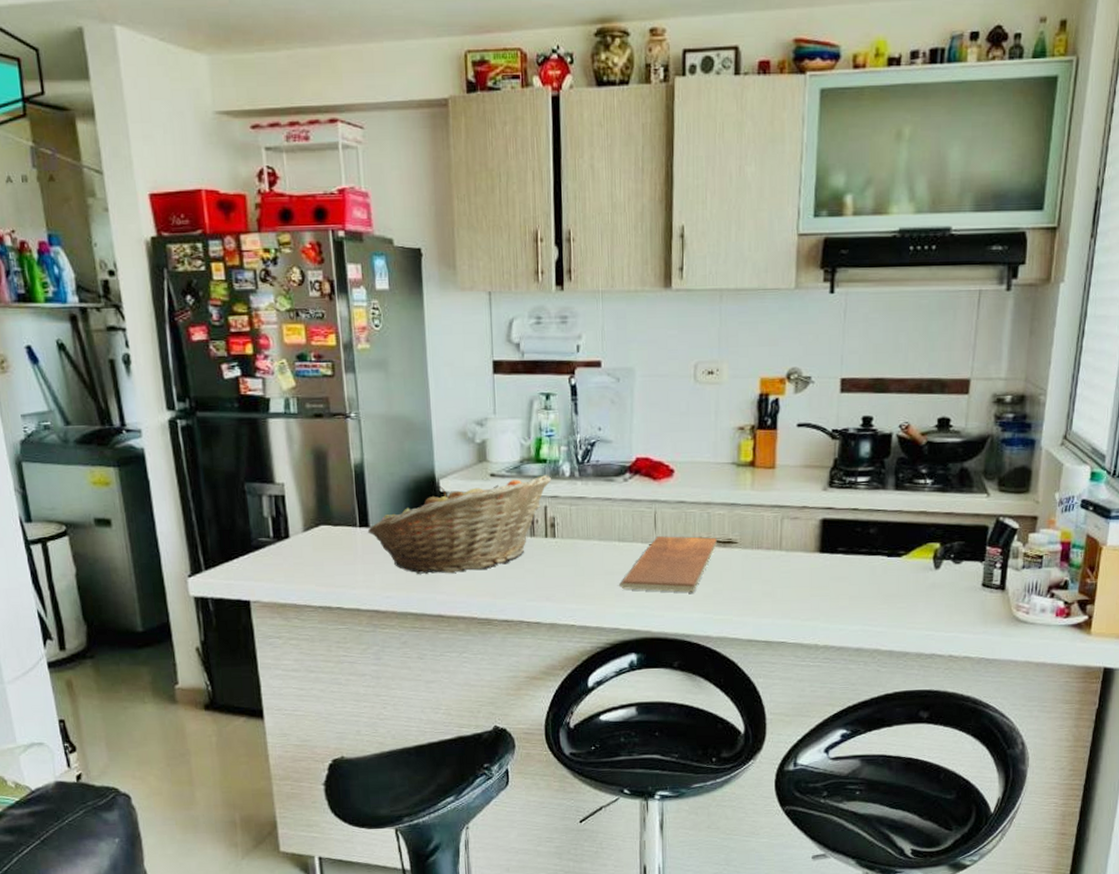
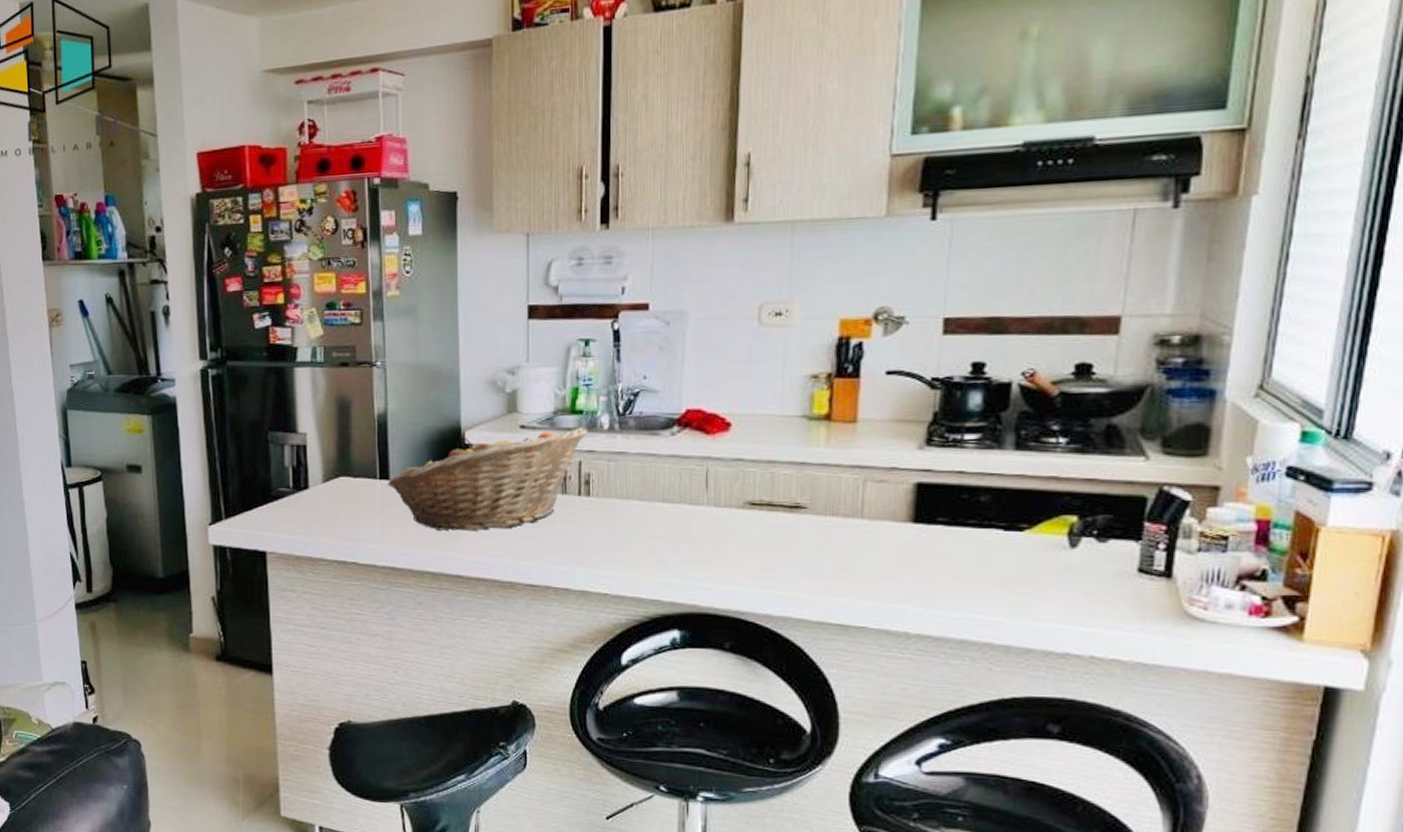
chopping board: present [619,536,717,592] -> none [662,498,781,563]

